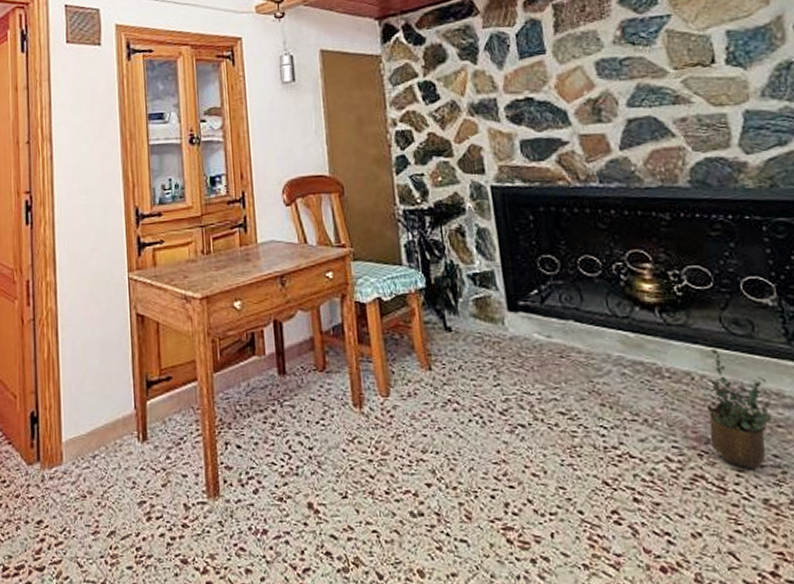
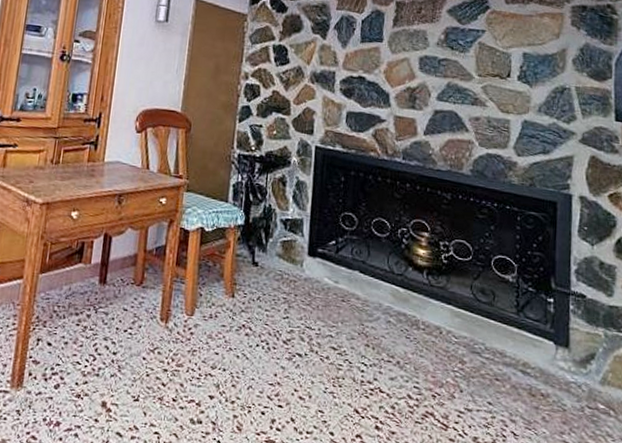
potted plant: present [707,348,772,470] -> none [445,309,495,413]

